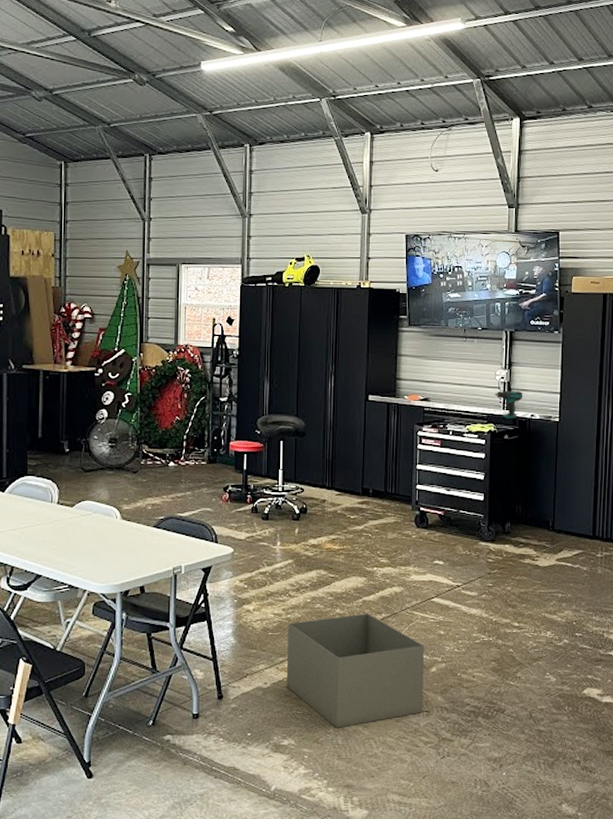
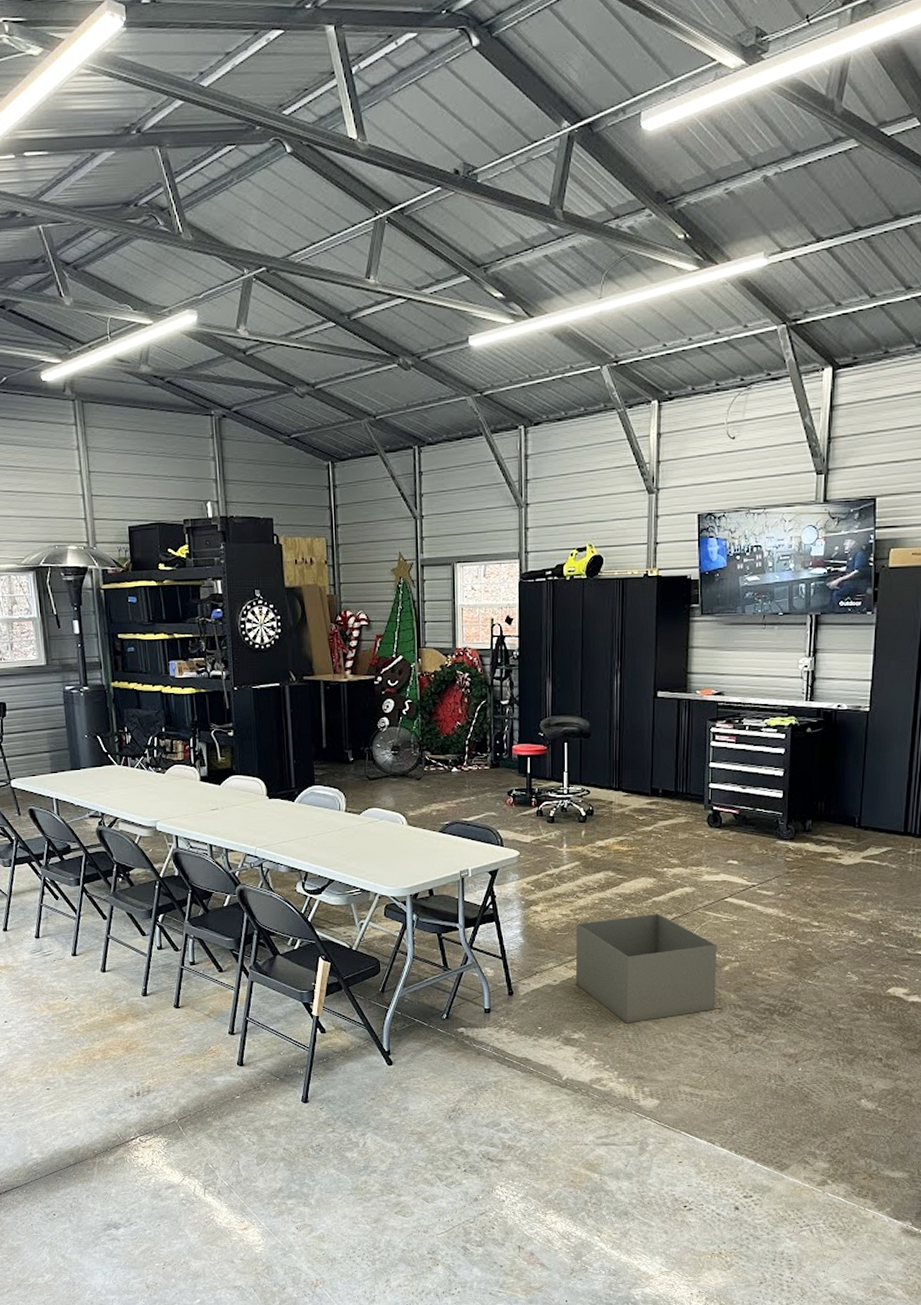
power drill: present [494,390,523,420] -> none [796,679,829,712]

